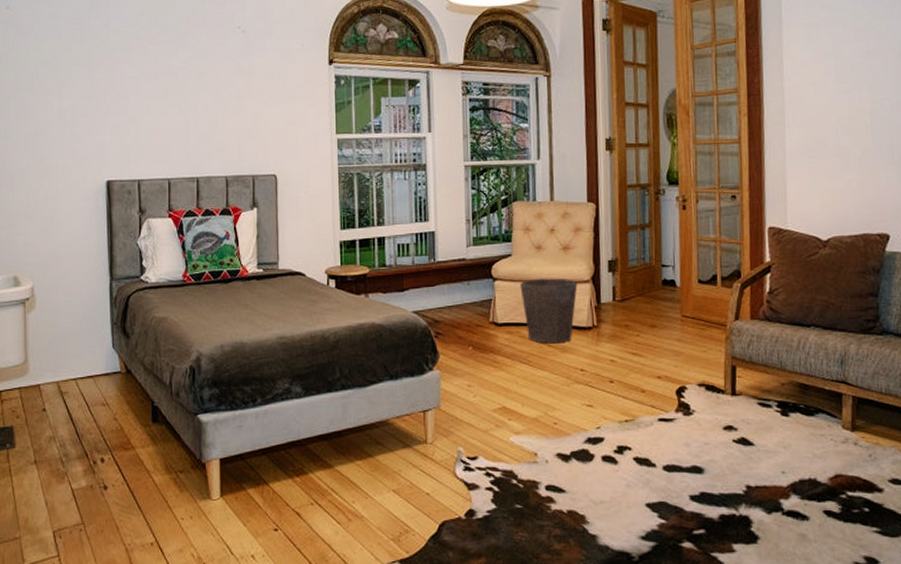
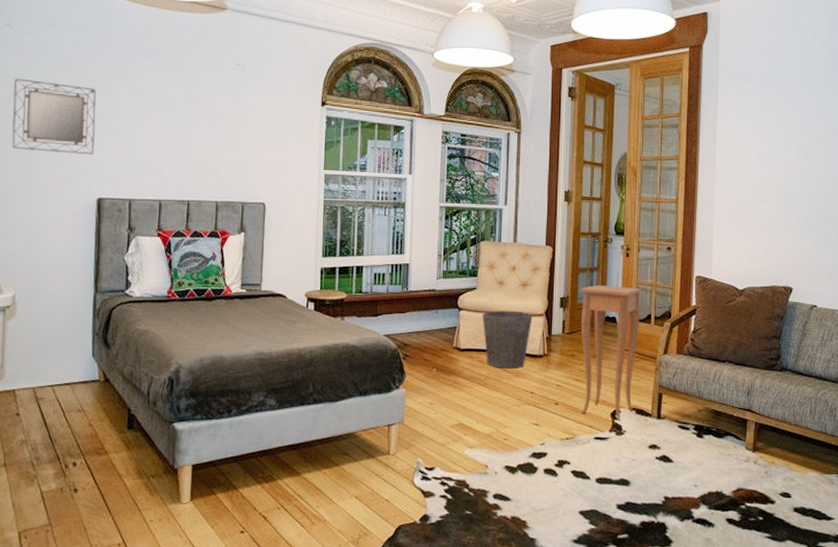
home mirror: none [18,62,101,137] -> present [11,78,96,154]
side table: none [630,243,705,398] -> present [580,284,643,420]

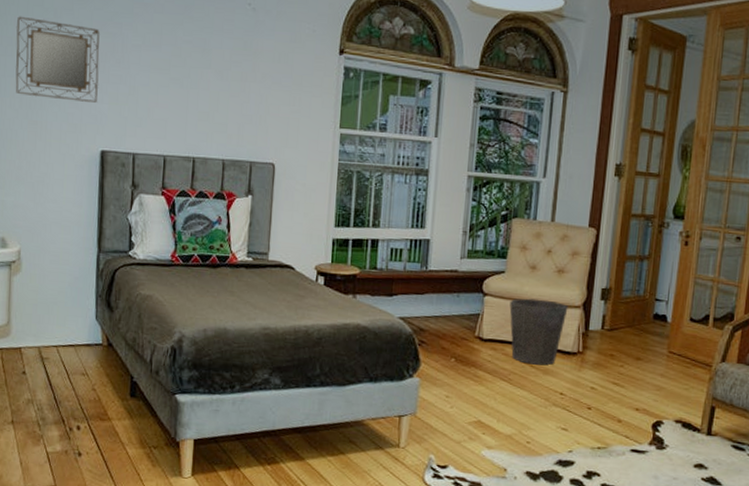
side table: present [580,284,643,420] -> none [619,276,702,433]

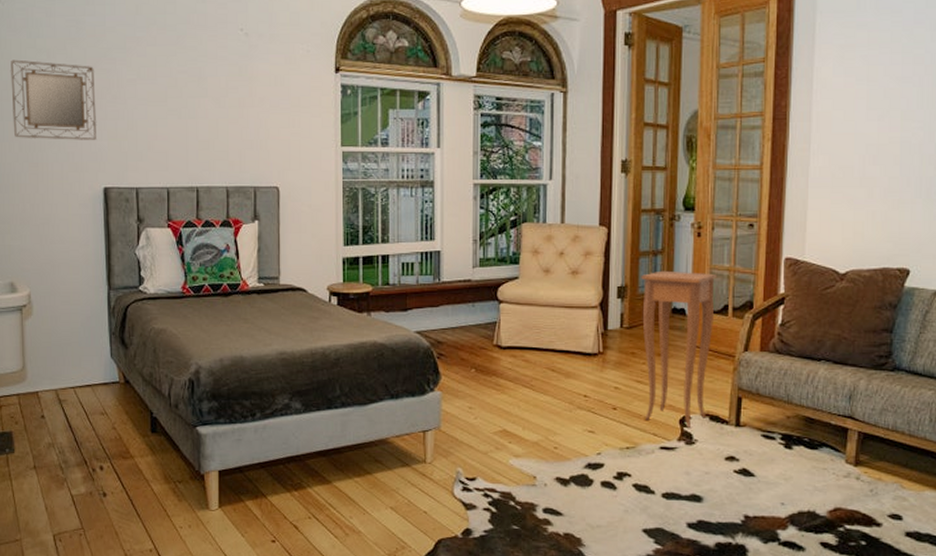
waste bin: present [509,298,568,365] -> none [526,302,585,369]
side table: none [619,276,702,433] -> present [641,270,718,427]

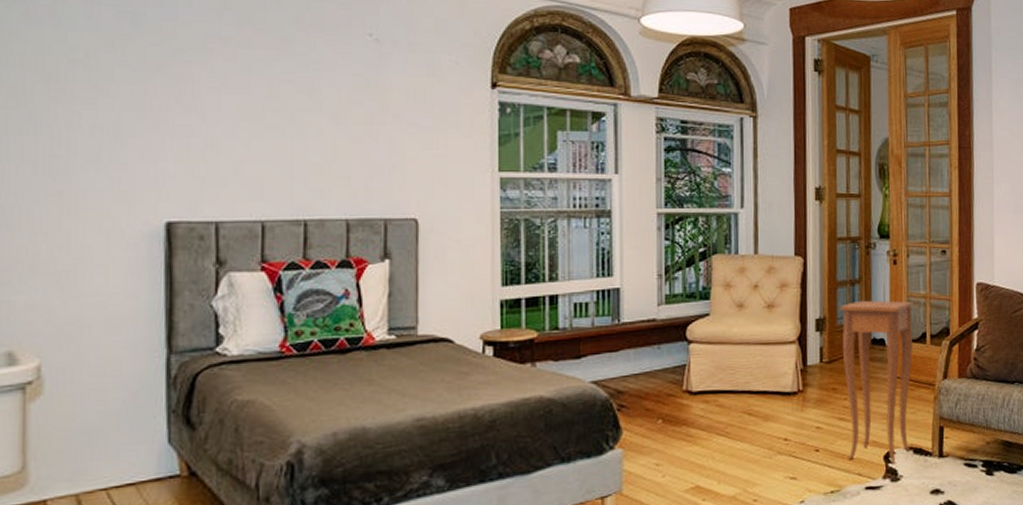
home mirror: present [11,59,97,140] -> none [24,57,159,162]

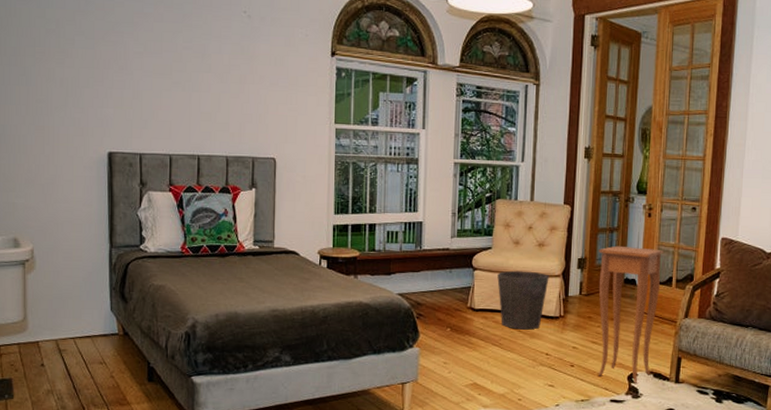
waste bin: none [719,339,783,413] -> present [497,270,549,330]

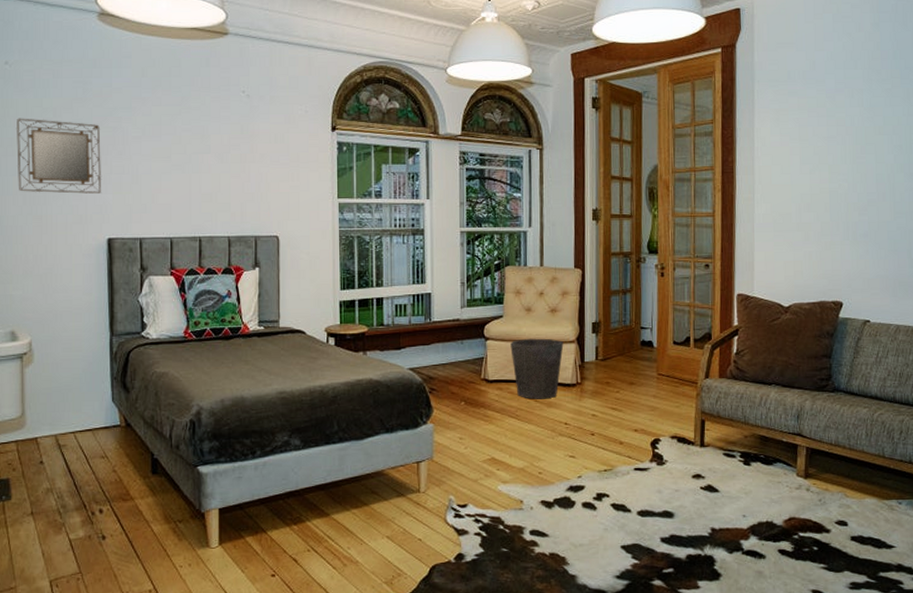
home mirror: none [20,27,104,107] -> present [17,118,102,194]
side table: present [598,245,665,383] -> none [613,307,680,449]

